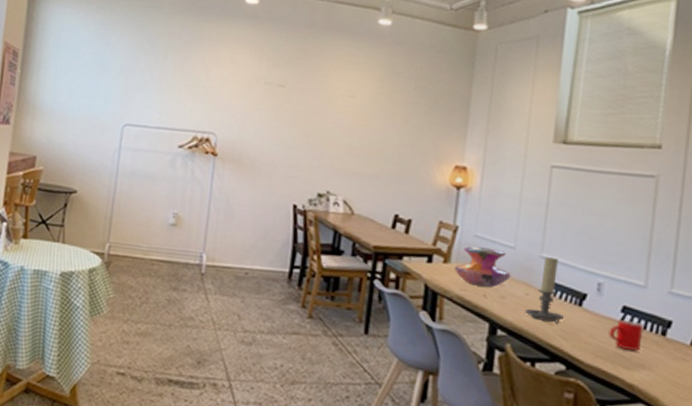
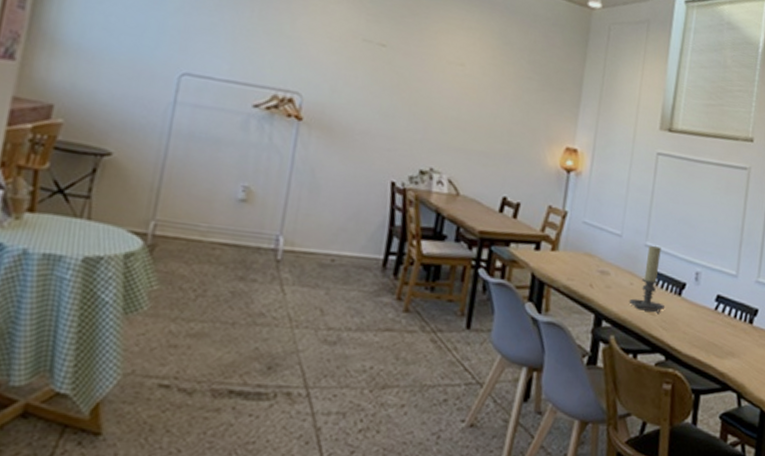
decorative vase: present [454,246,511,287] -> none [561,233,617,277]
mug: present [608,320,644,351] -> none [704,308,734,339]

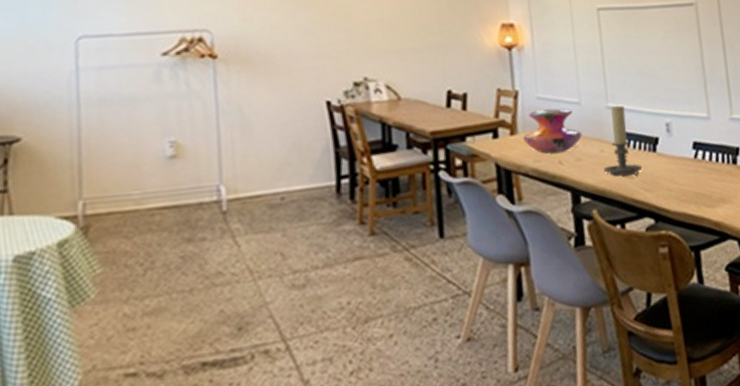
decorative vase: none [561,233,617,277] -> present [522,108,582,154]

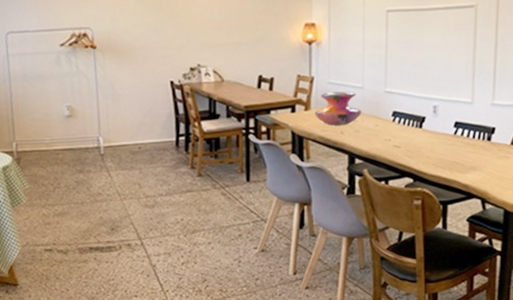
candle holder: present [603,105,643,177] -> none [376,90,409,146]

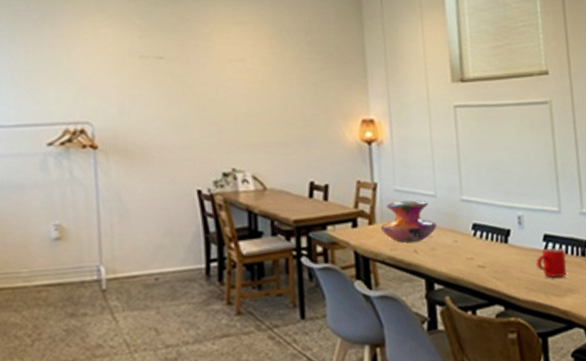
mug: none [445,132,473,158] -> present [536,247,567,279]

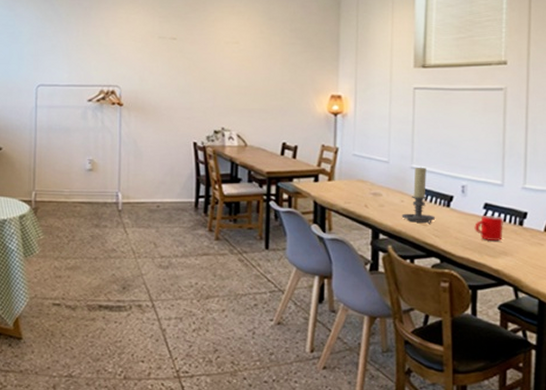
decorative vase: present [380,200,437,243] -> none [338,164,387,198]
candle holder: none [456,198,495,266] -> present [401,167,436,224]

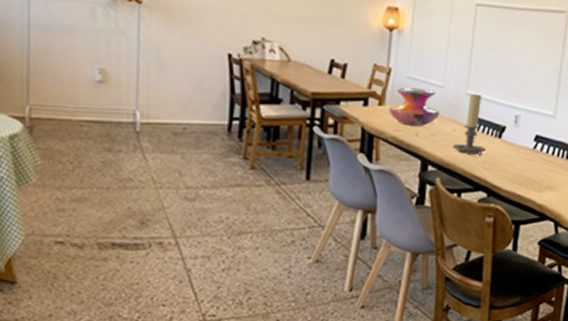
decorative vase: none [338,164,387,198] -> present [388,88,440,126]
mug: present [474,215,503,242] -> none [523,147,552,175]

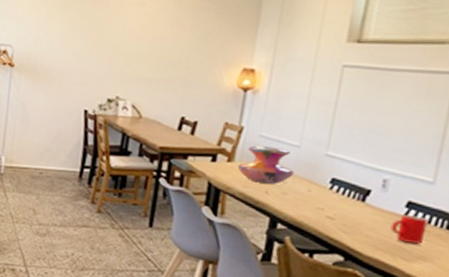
candle holder: present [452,93,487,156] -> none [306,154,346,218]
mug: none [523,147,552,175] -> present [390,214,428,244]

